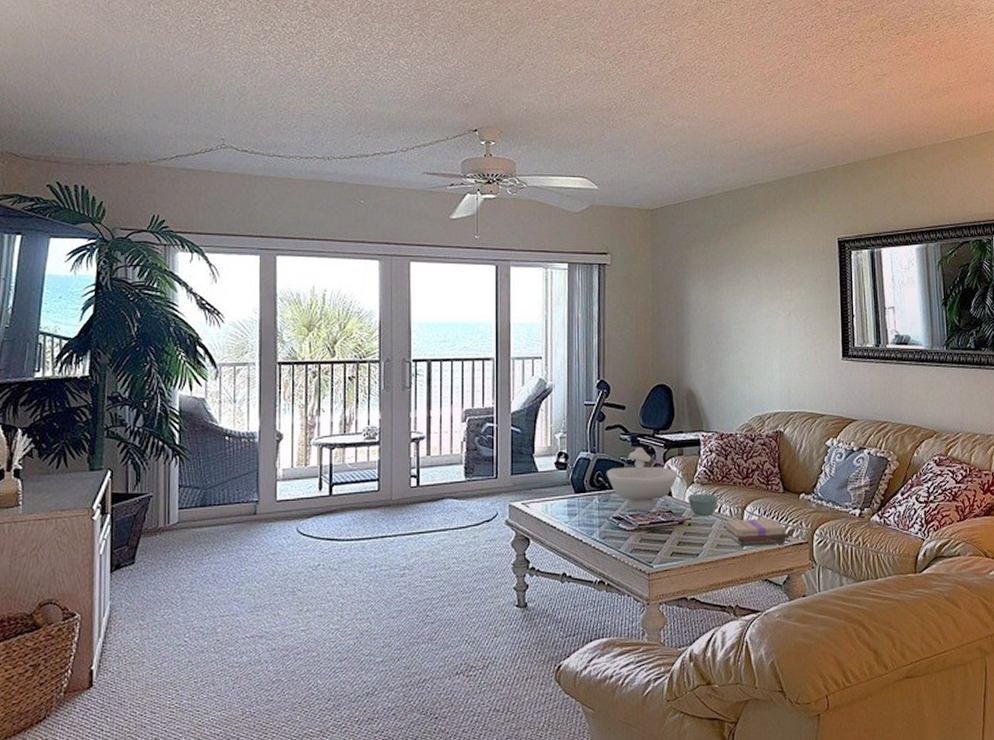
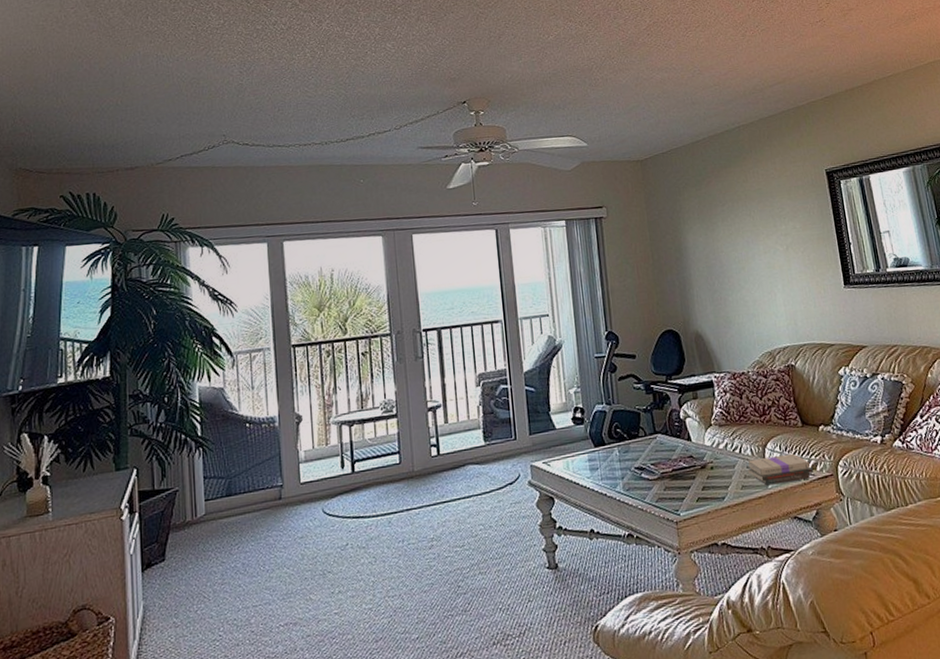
decorative bowl: present [606,447,677,510] -> none [623,394,695,458]
bowl: present [688,494,719,516] -> none [707,435,739,458]

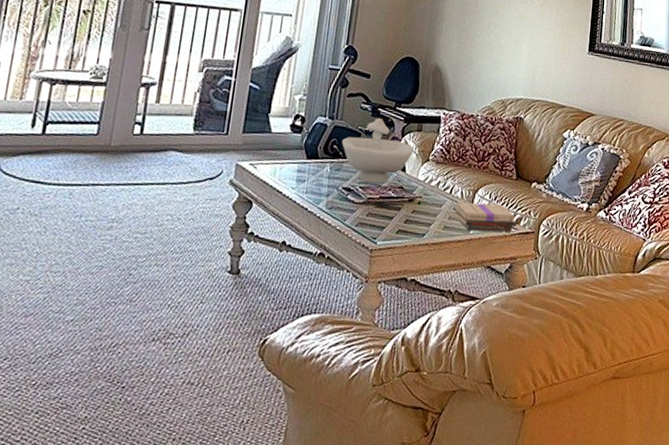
decorative bowl: none [623,394,695,458] -> present [341,118,414,183]

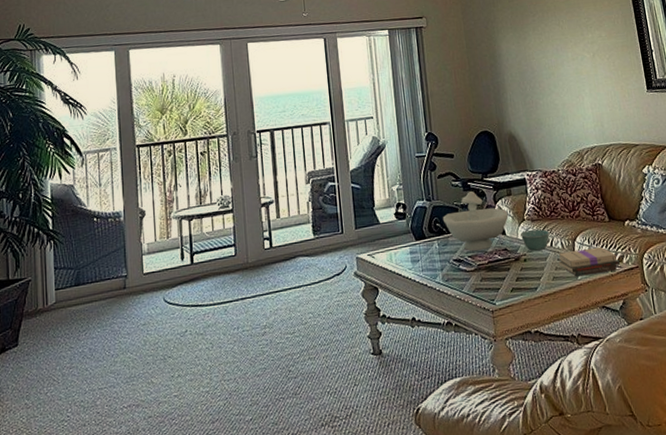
bowl: none [421,172,453,196] -> present [521,229,550,251]

